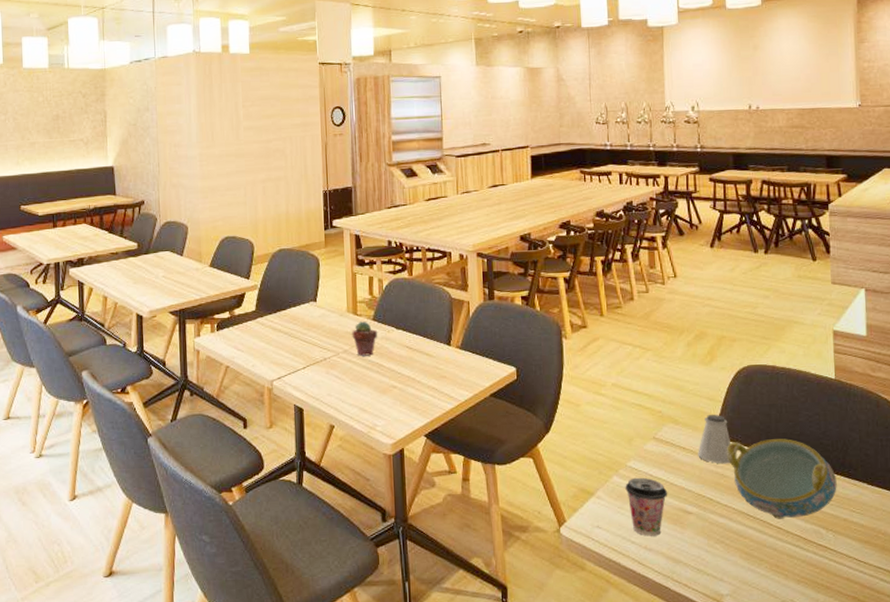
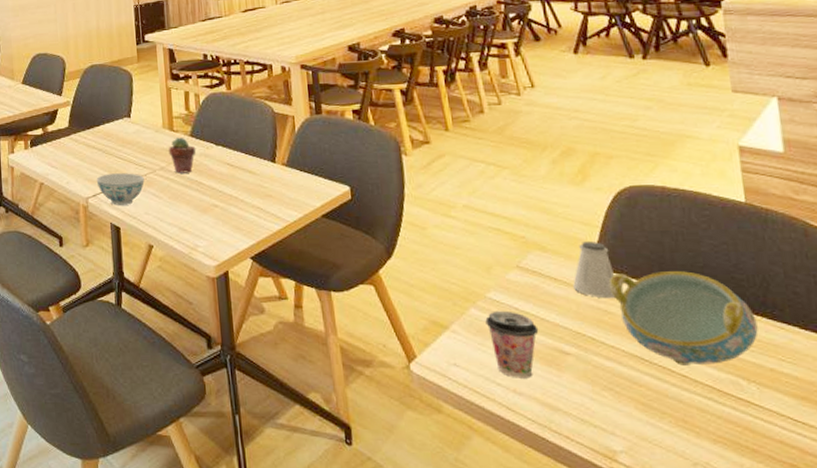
bowl: none [281,356,328,388] -> present [96,173,145,205]

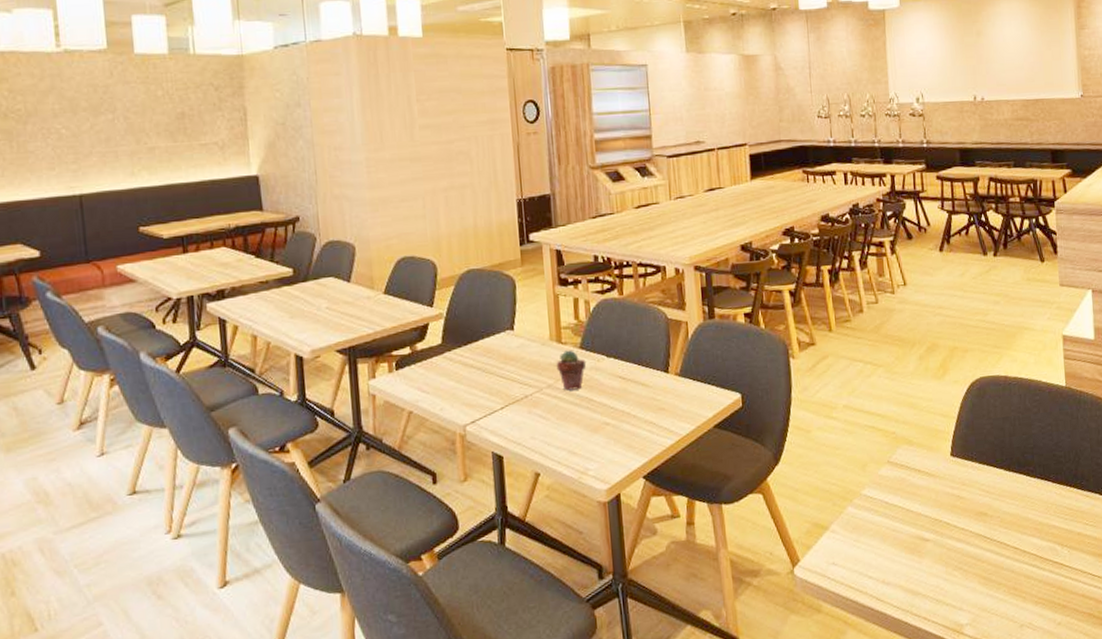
bowl: present [96,173,145,205] -> none [475,393,530,432]
coffee cup: present [485,310,539,378] -> none [860,505,905,569]
saltshaker: present [573,240,615,299] -> none [933,431,966,485]
decorative bowl: present [608,271,758,366] -> none [961,453,1071,539]

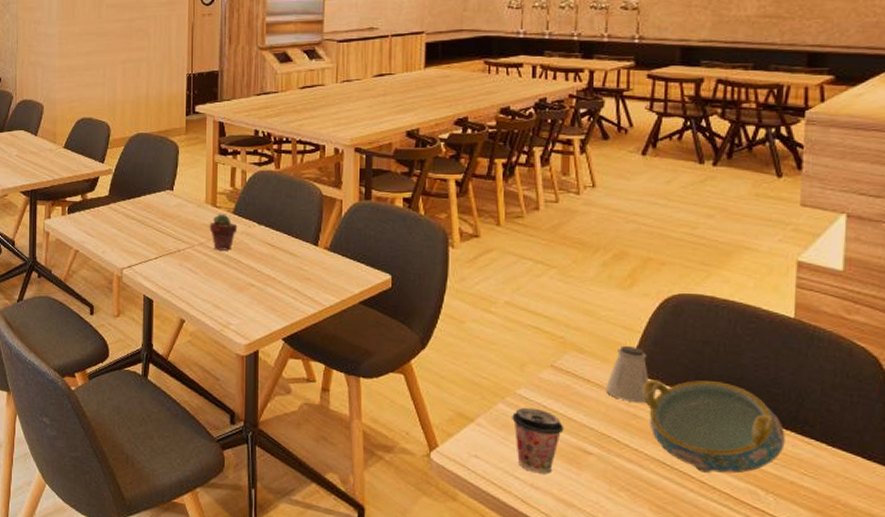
coffee cup: none [860,505,905,569] -> present [512,407,564,474]
saltshaker: none [933,431,966,485] -> present [605,345,648,404]
decorative bowl: none [961,453,1071,539] -> present [641,379,785,474]

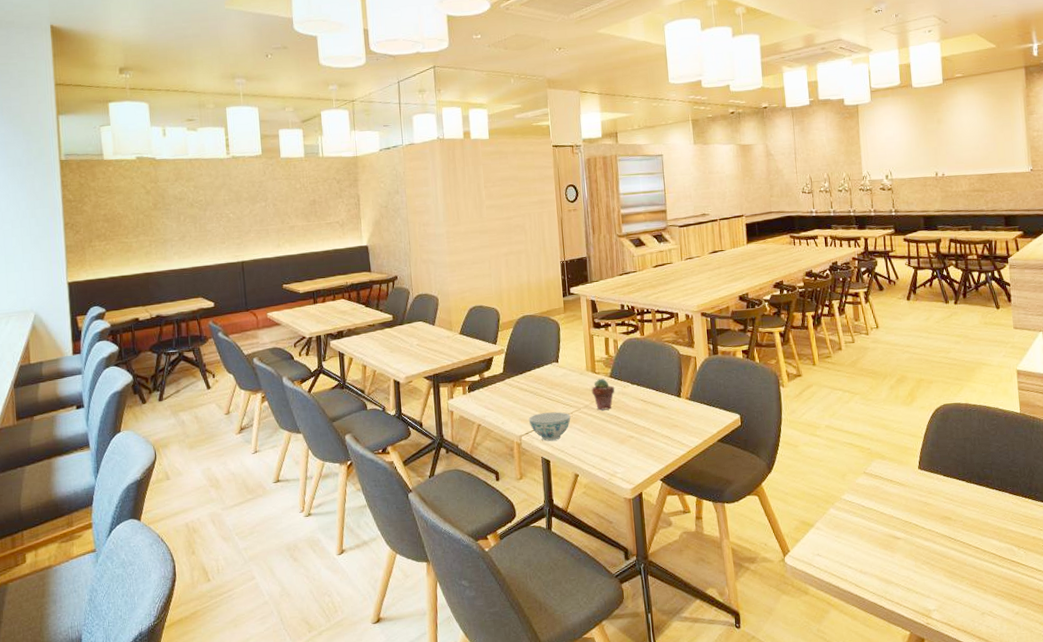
bowl: none [132,246,182,278] -> present [528,411,571,441]
coffee cup: present [512,407,564,474] -> none [841,508,879,561]
saltshaker: present [605,345,648,404] -> none [903,449,932,493]
decorative bowl: present [641,379,785,474] -> none [928,468,1026,540]

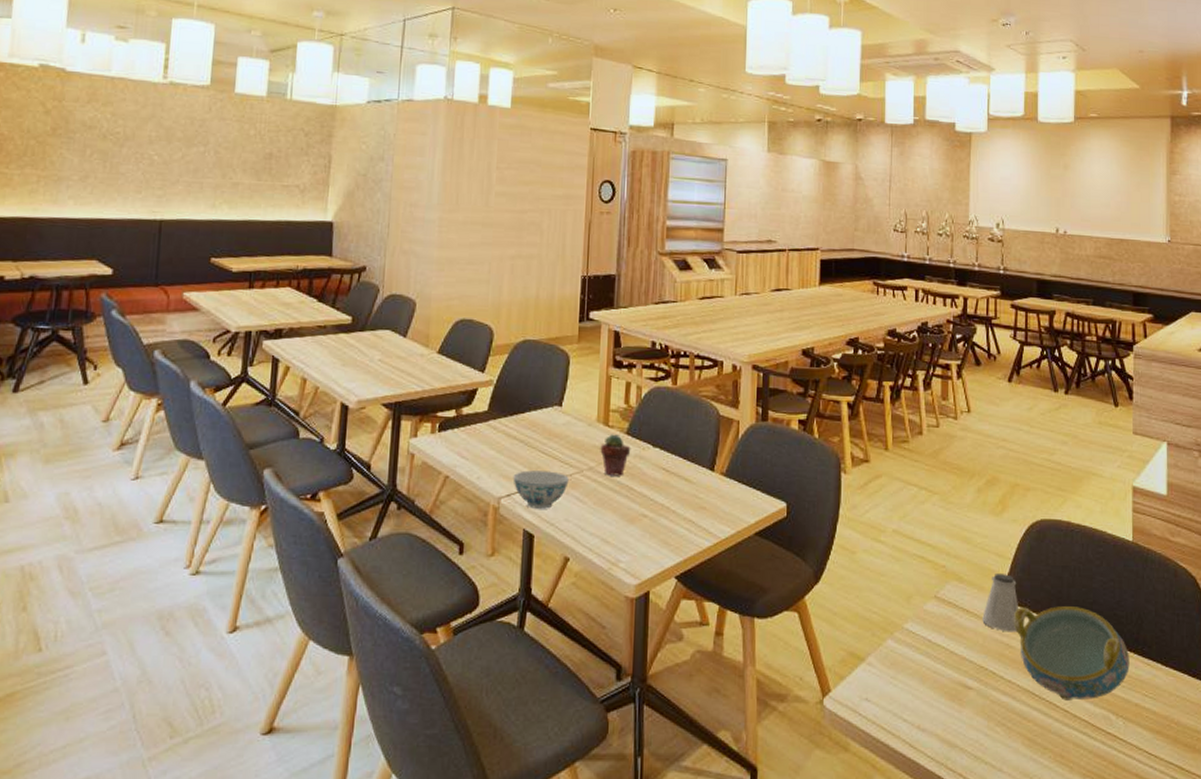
saltshaker: none [903,449,932,493] -> present [982,572,1018,632]
decorative bowl: none [928,468,1026,540] -> present [1013,606,1130,701]

